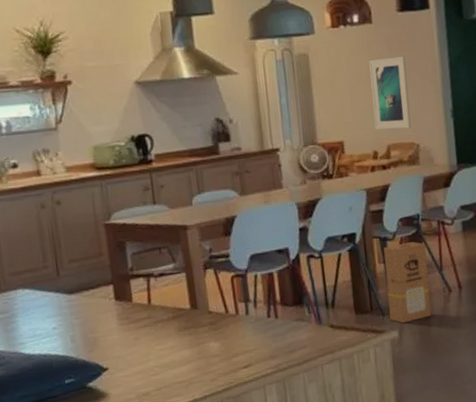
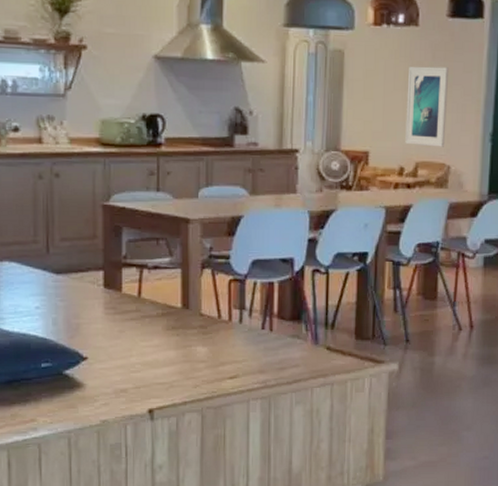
cardboard box: present [384,242,432,324] -> none [392,271,441,357]

